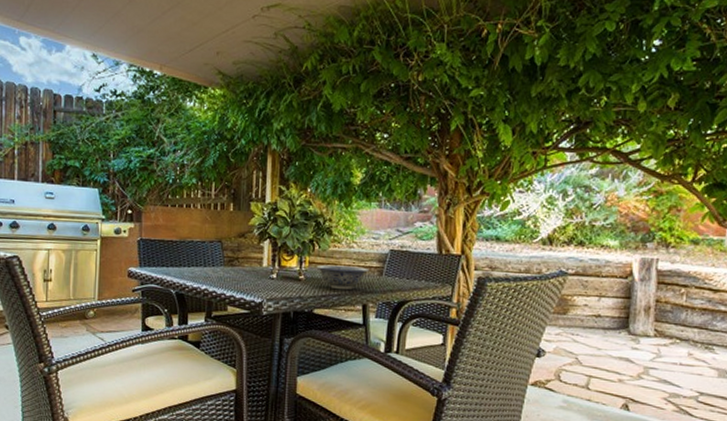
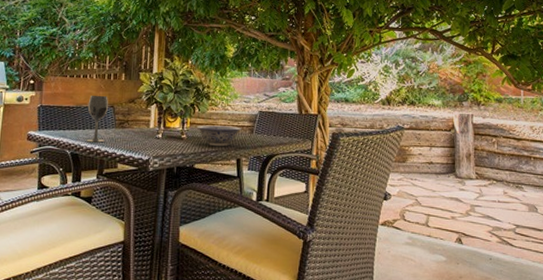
wine glass: none [192,227,216,282] -> present [86,95,109,143]

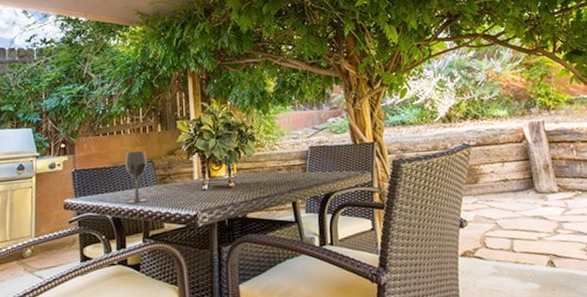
bowl: present [196,125,242,147] -> none [244,166,294,192]

